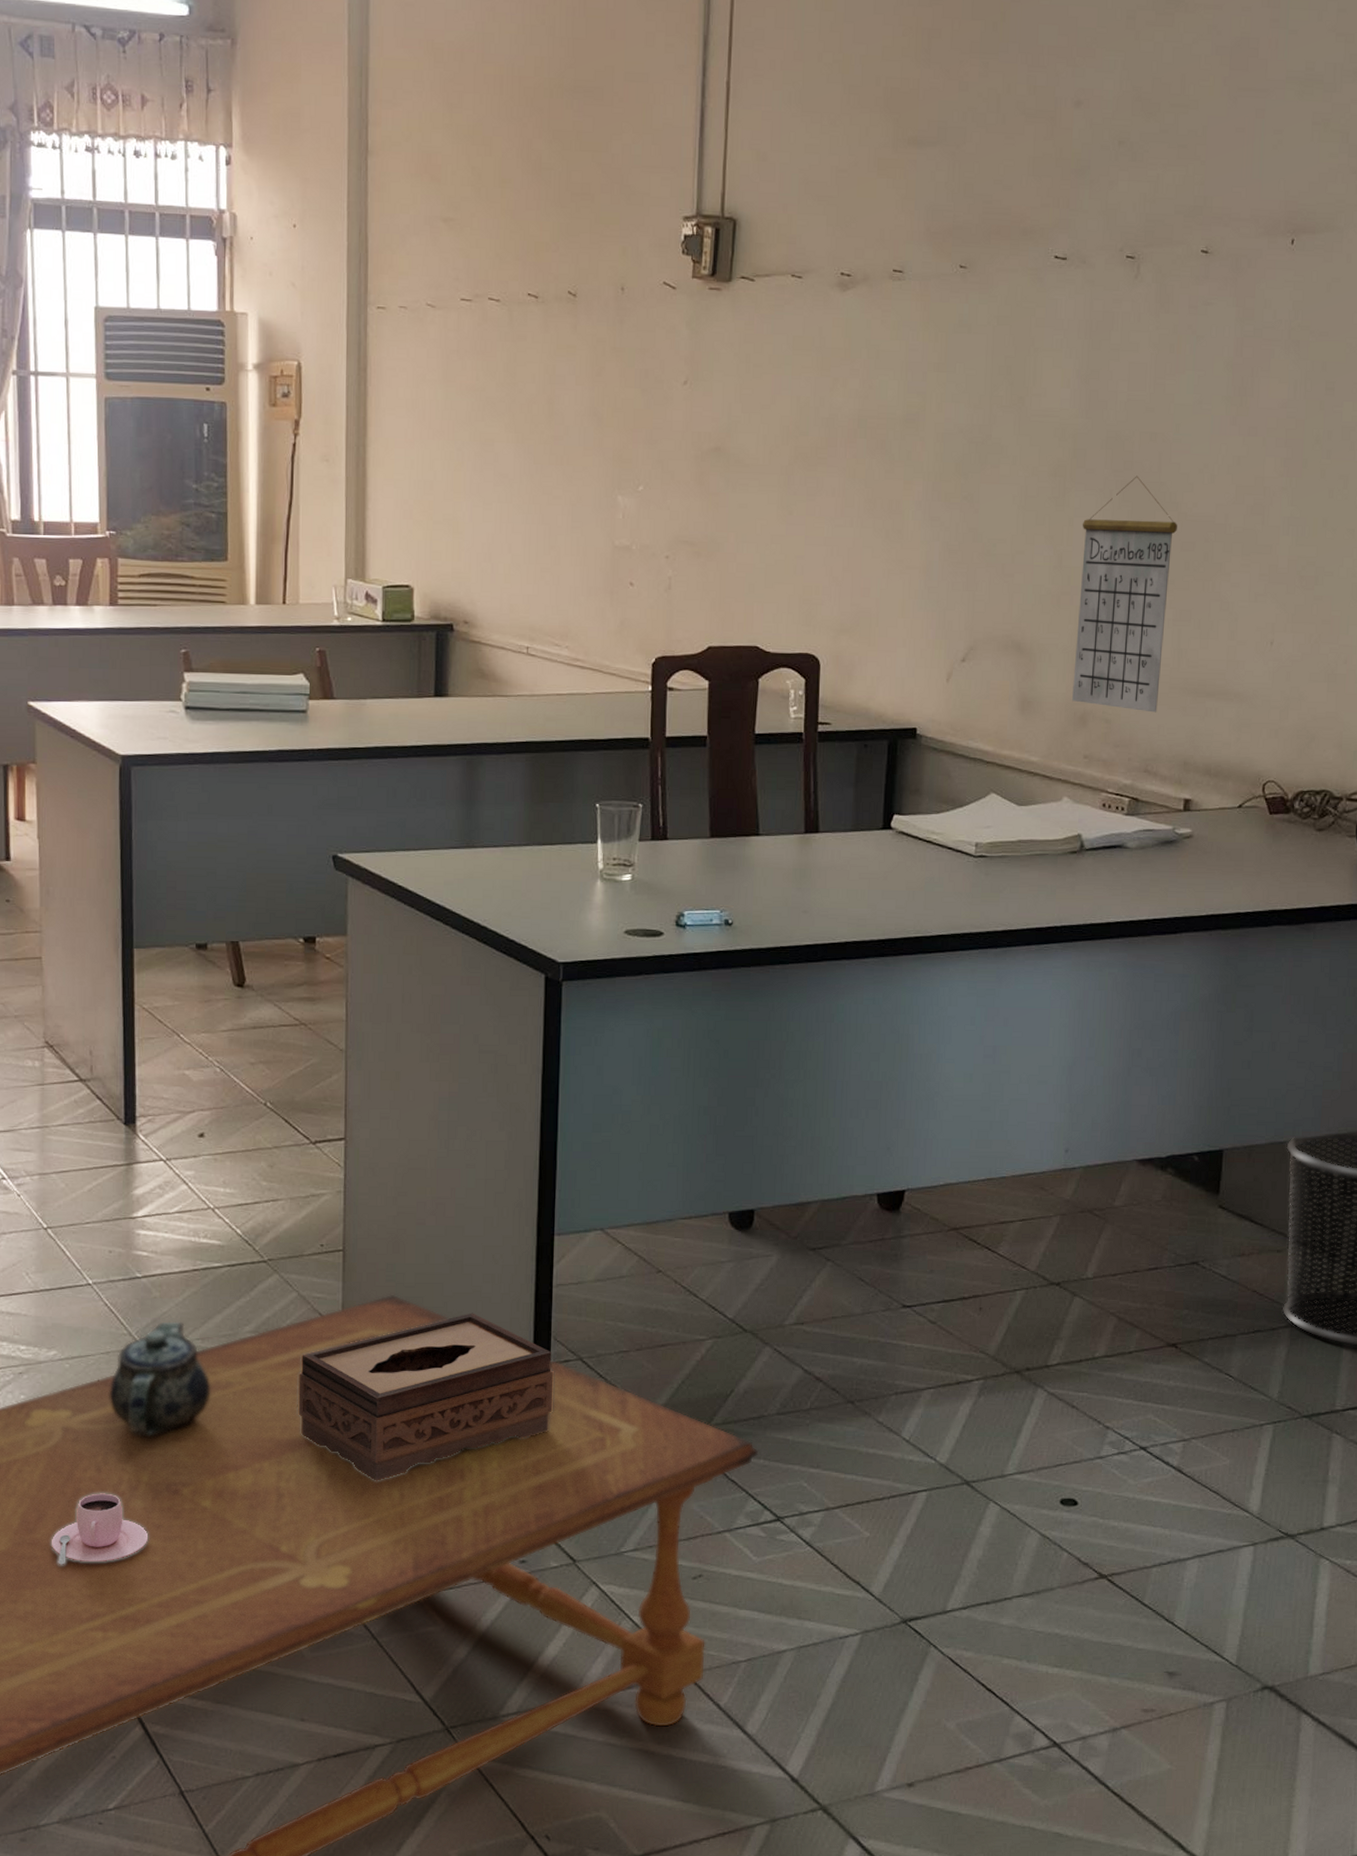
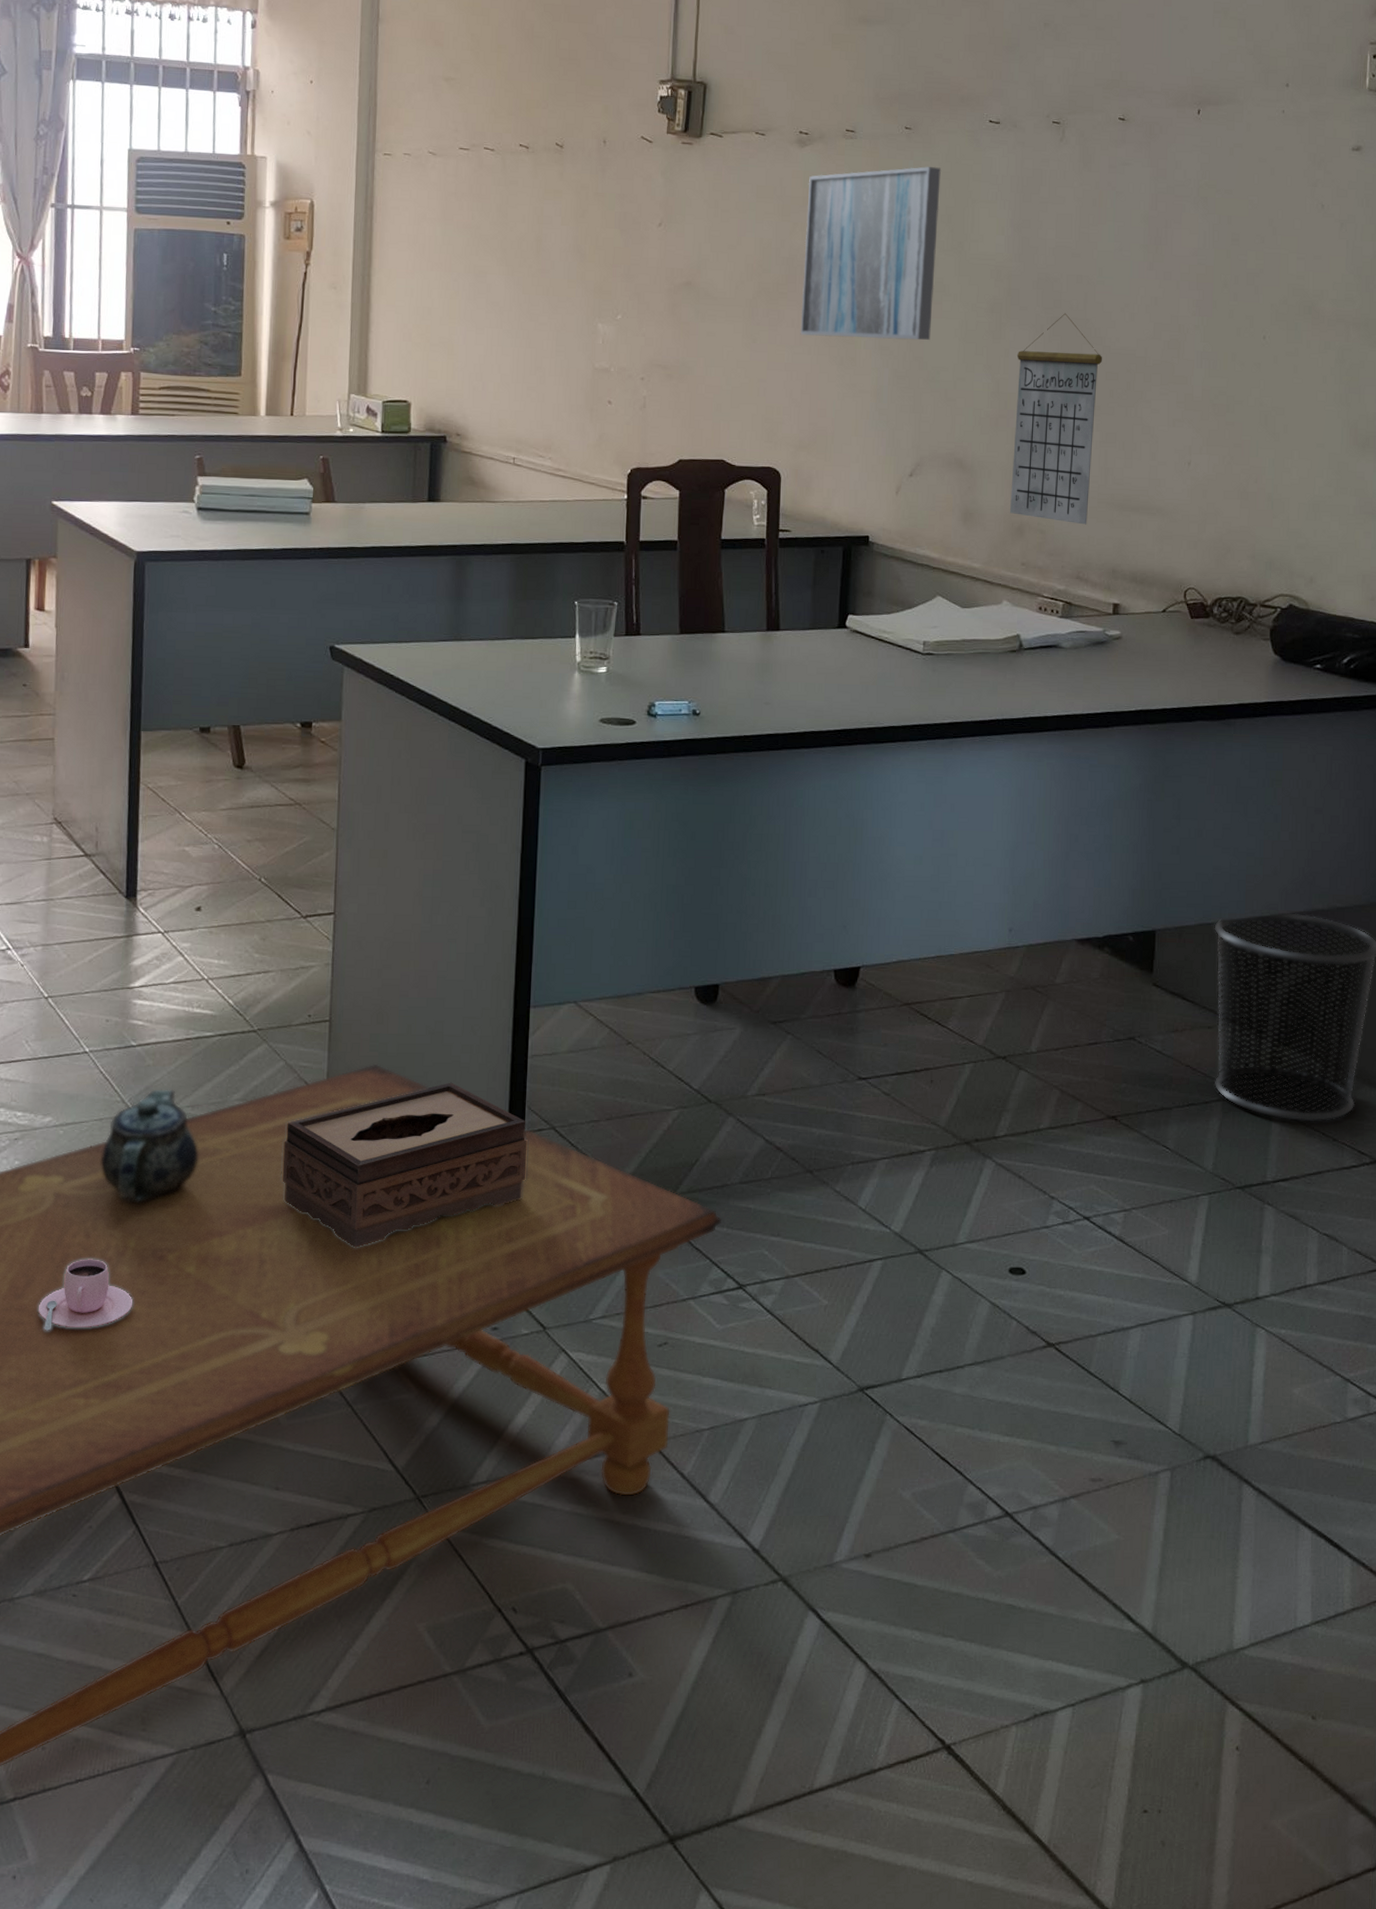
wall art: none [841,310,1001,509] -> present [800,166,942,340]

